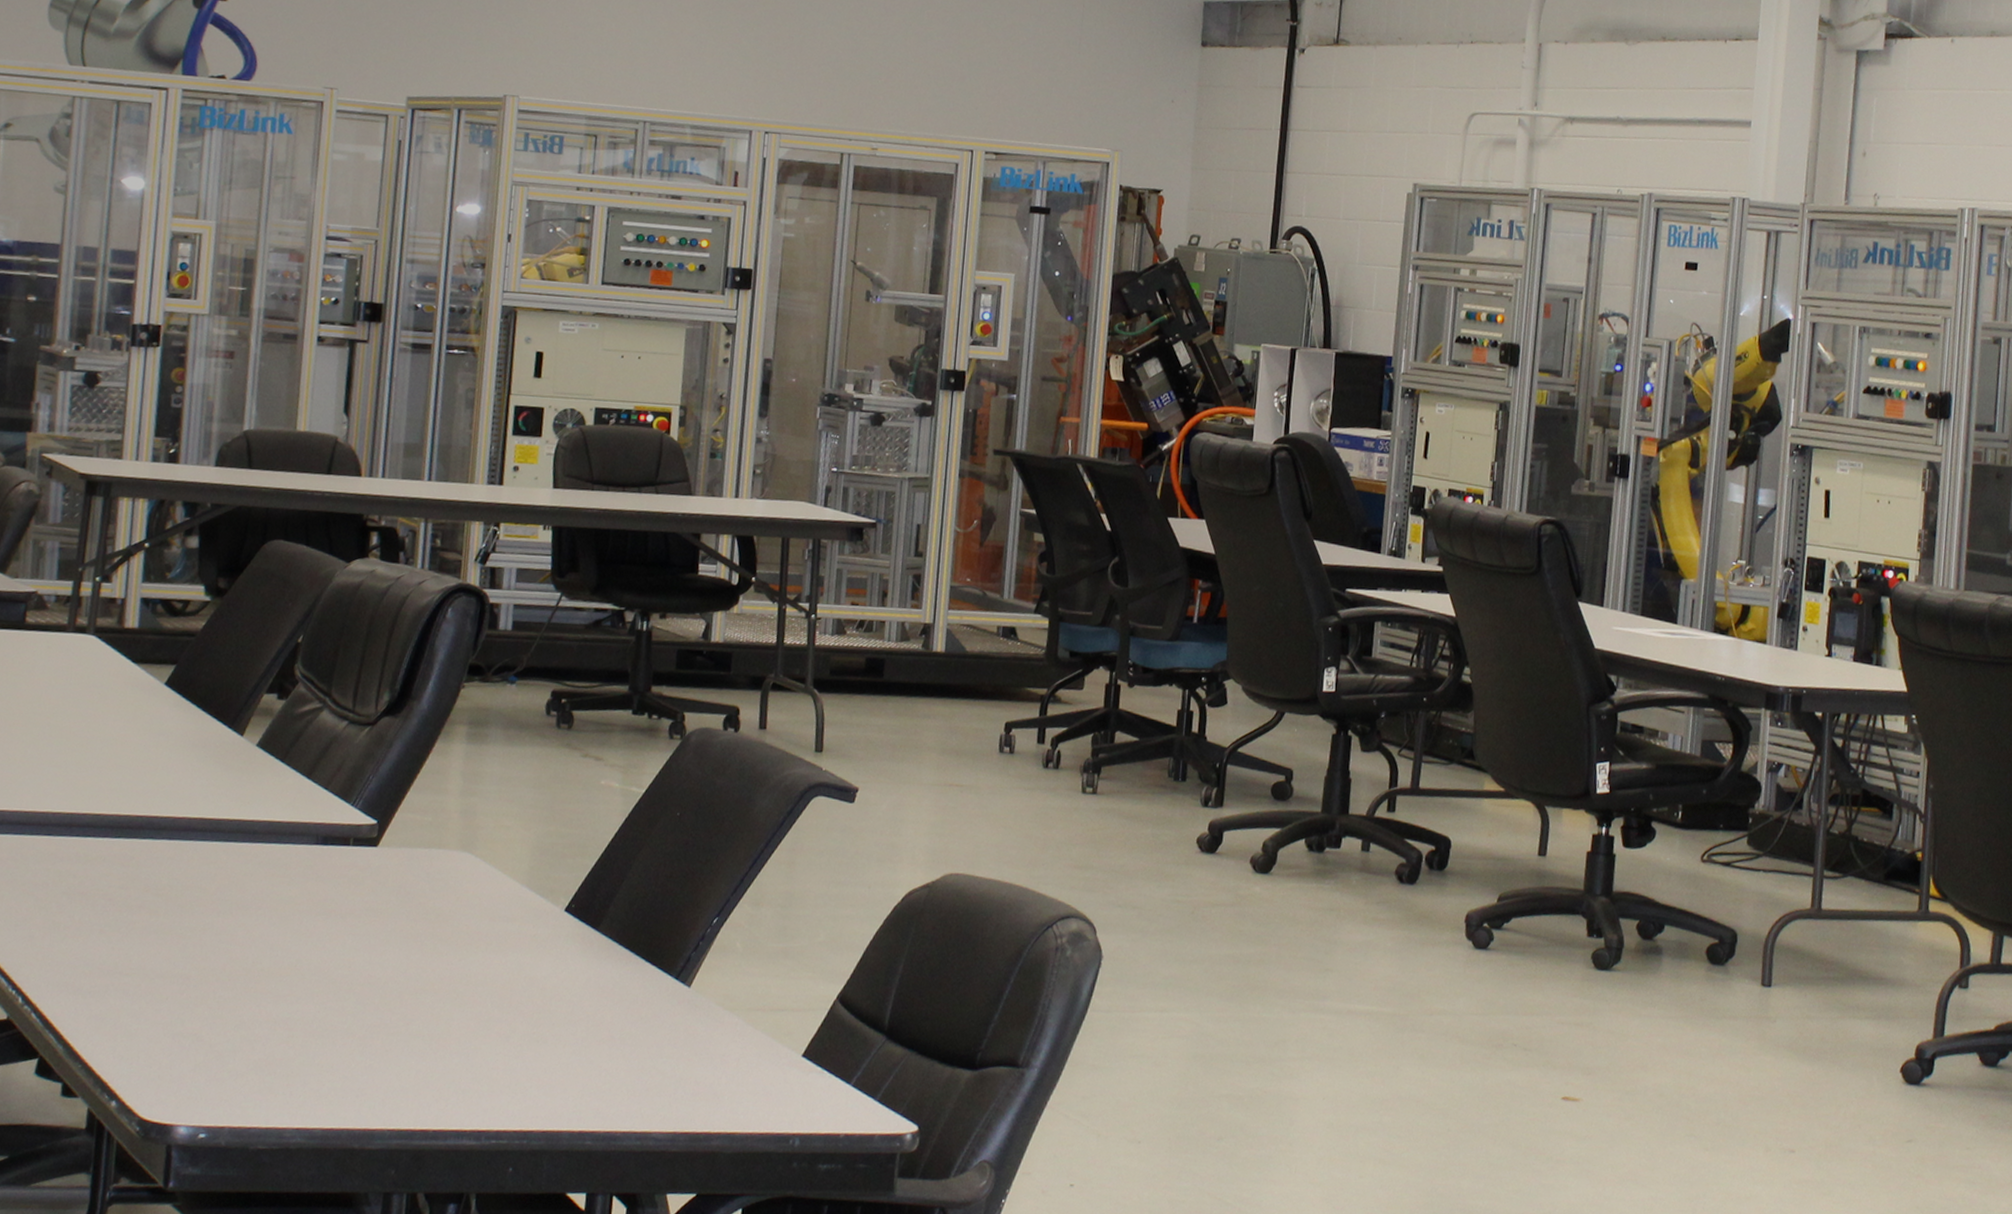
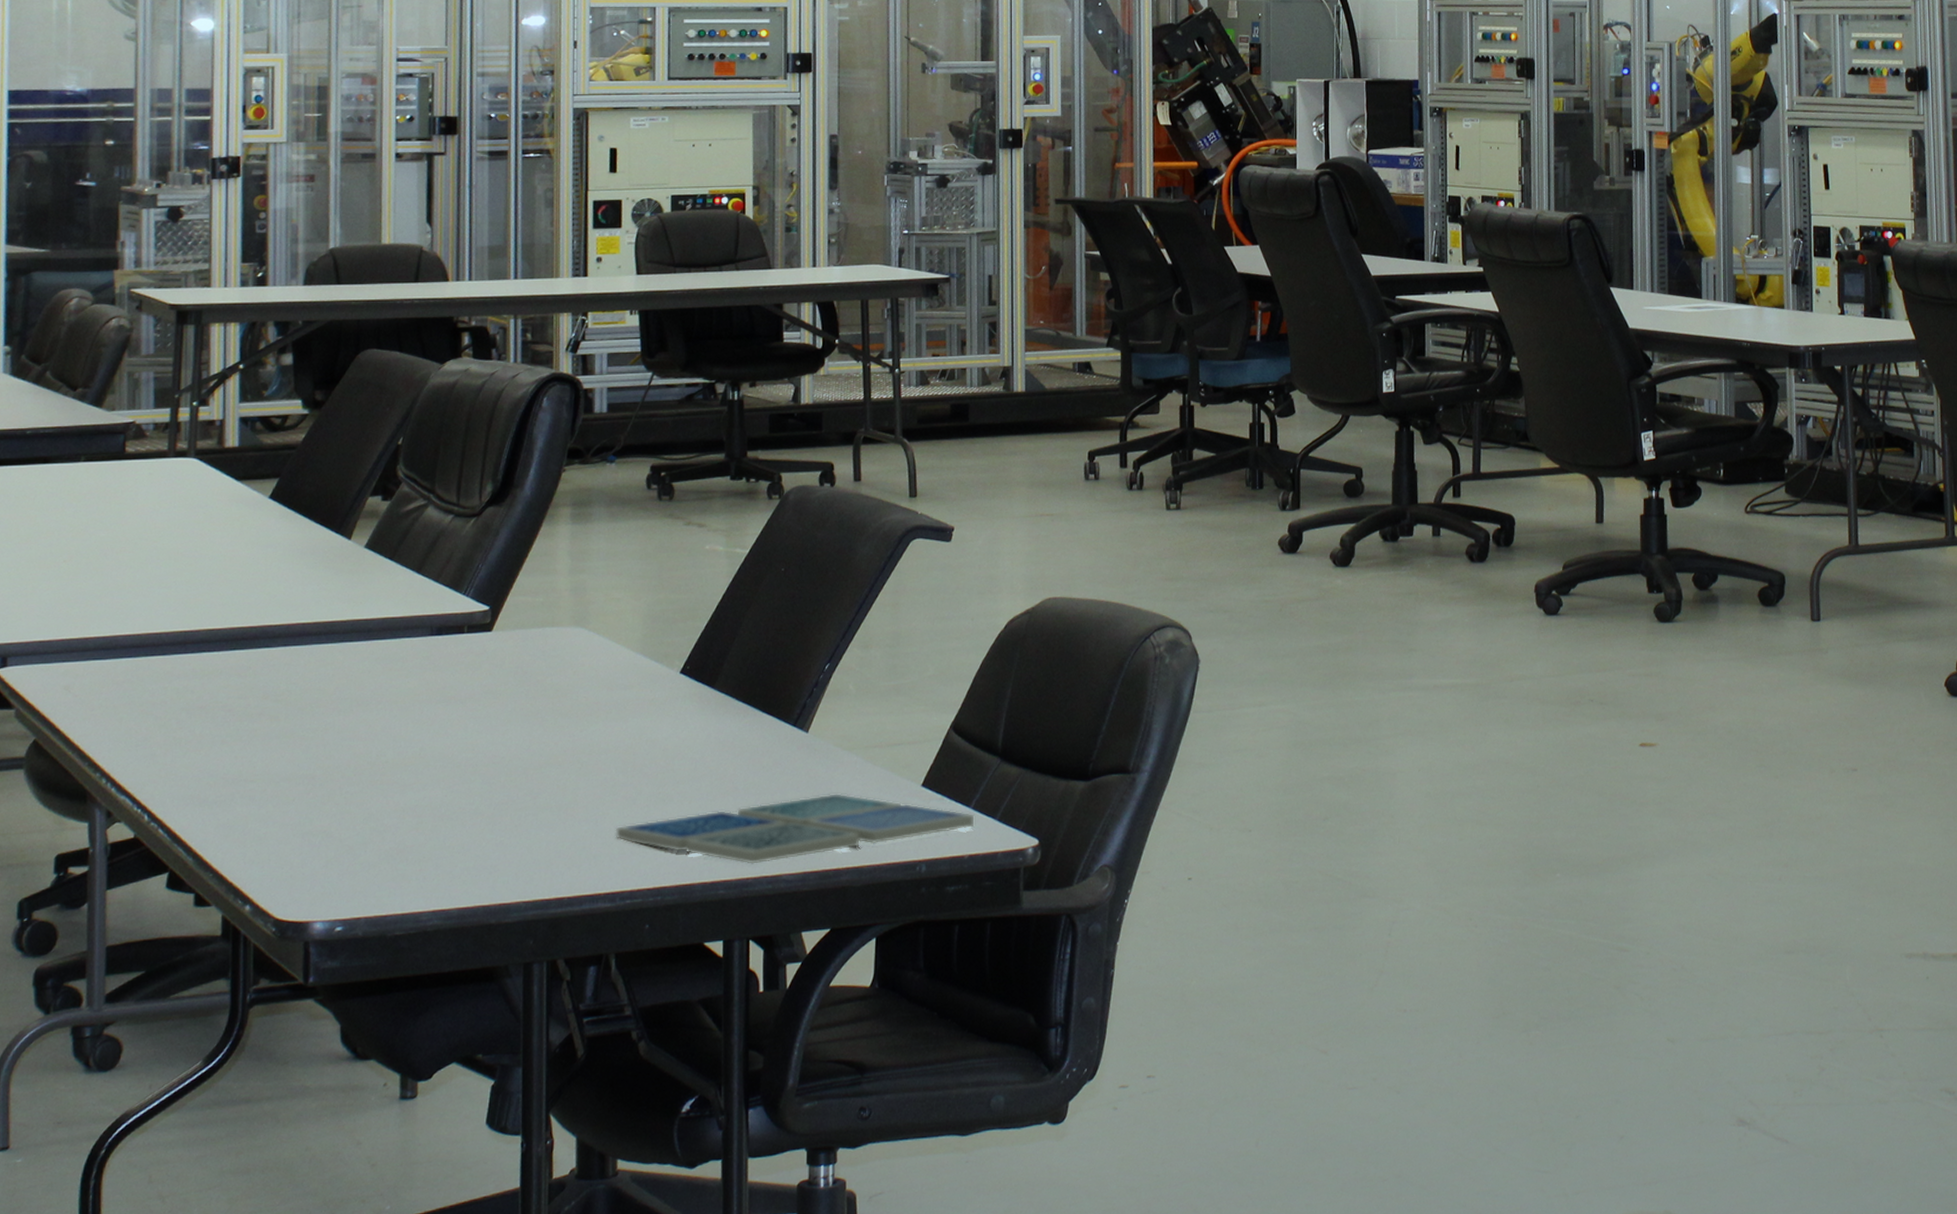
drink coaster: none [485,1053,854,1119] -> present [615,792,975,865]

